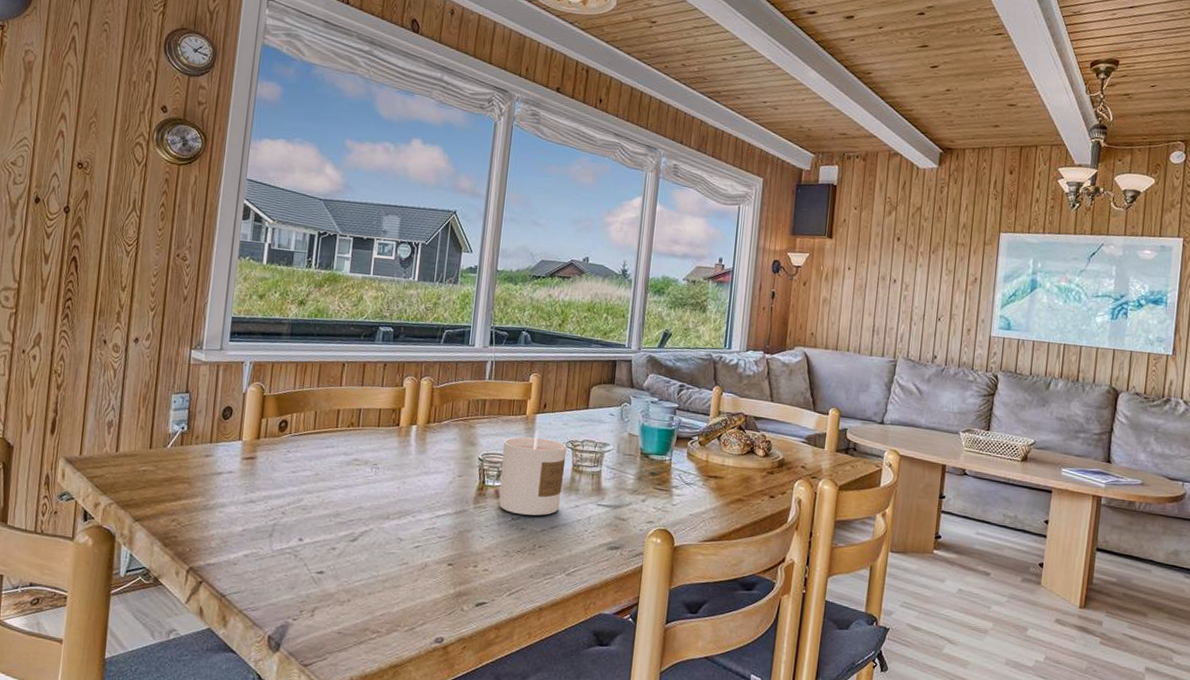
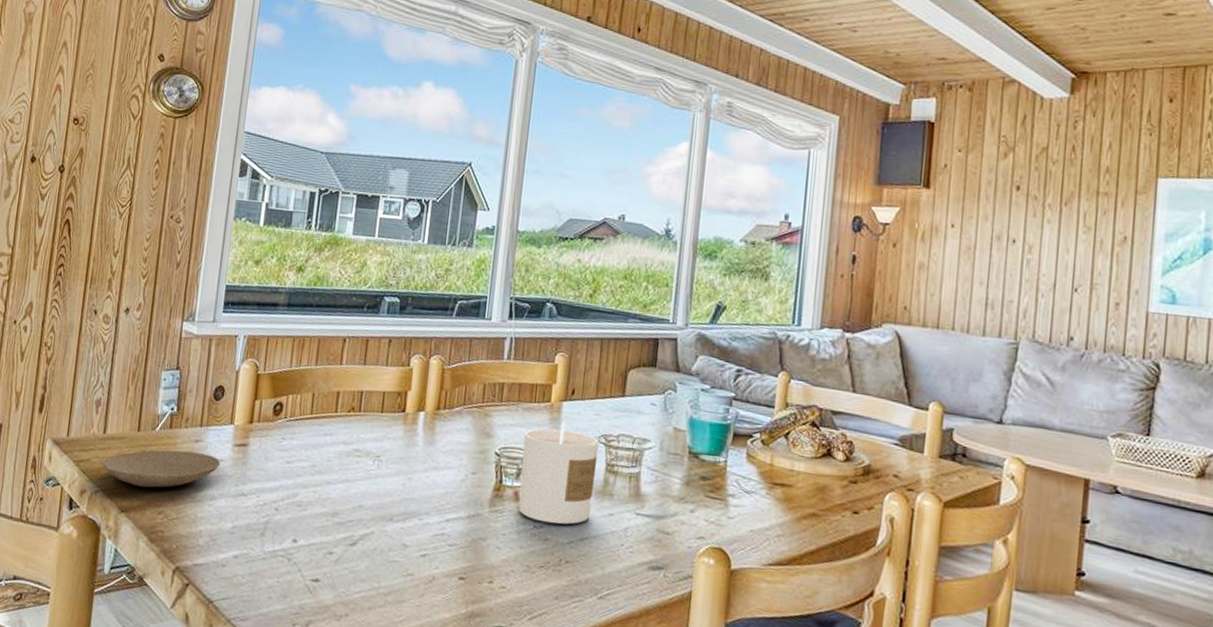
plate: none [116,464,230,499] -> present [102,449,221,488]

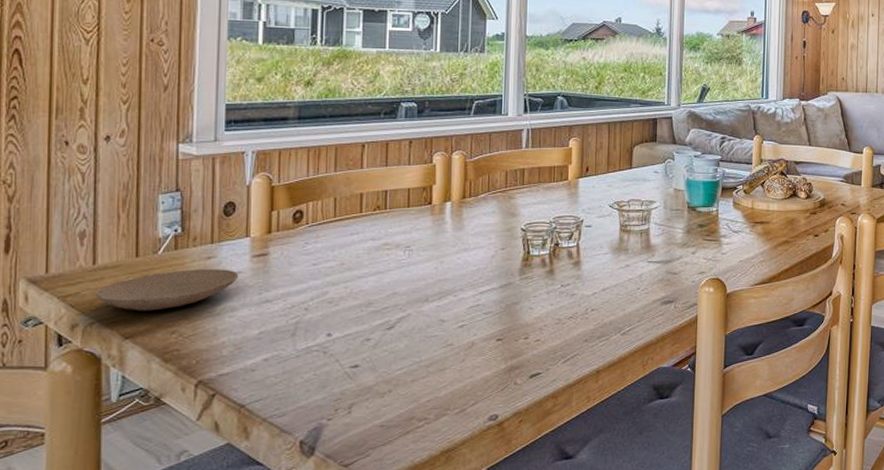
candle: present [518,421,600,525] -> none [546,195,613,281]

